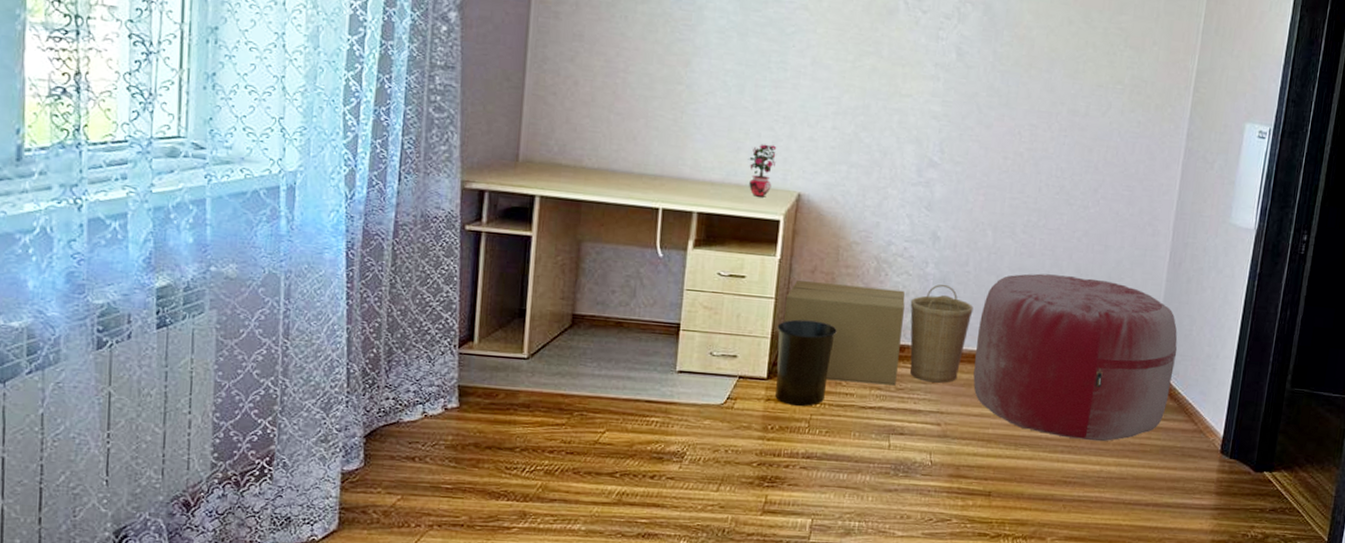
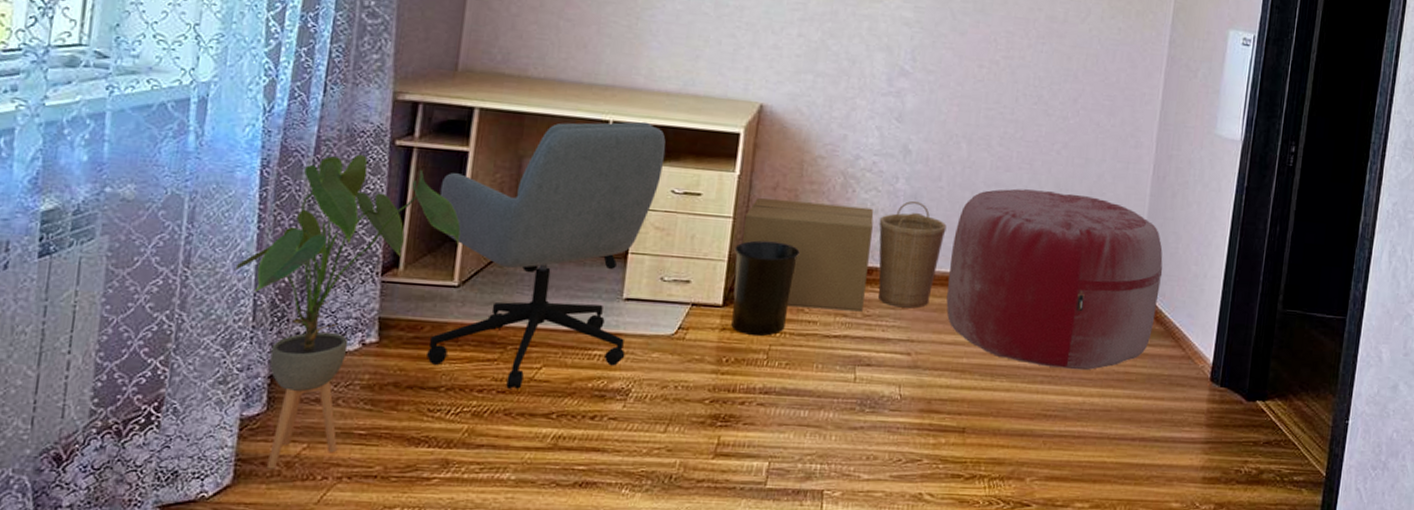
house plant: none [329,238,528,517] -> present [235,154,461,470]
office chair: none [502,209,712,451] -> present [426,121,666,389]
potted flower: present [747,144,777,197] -> none [706,52,738,109]

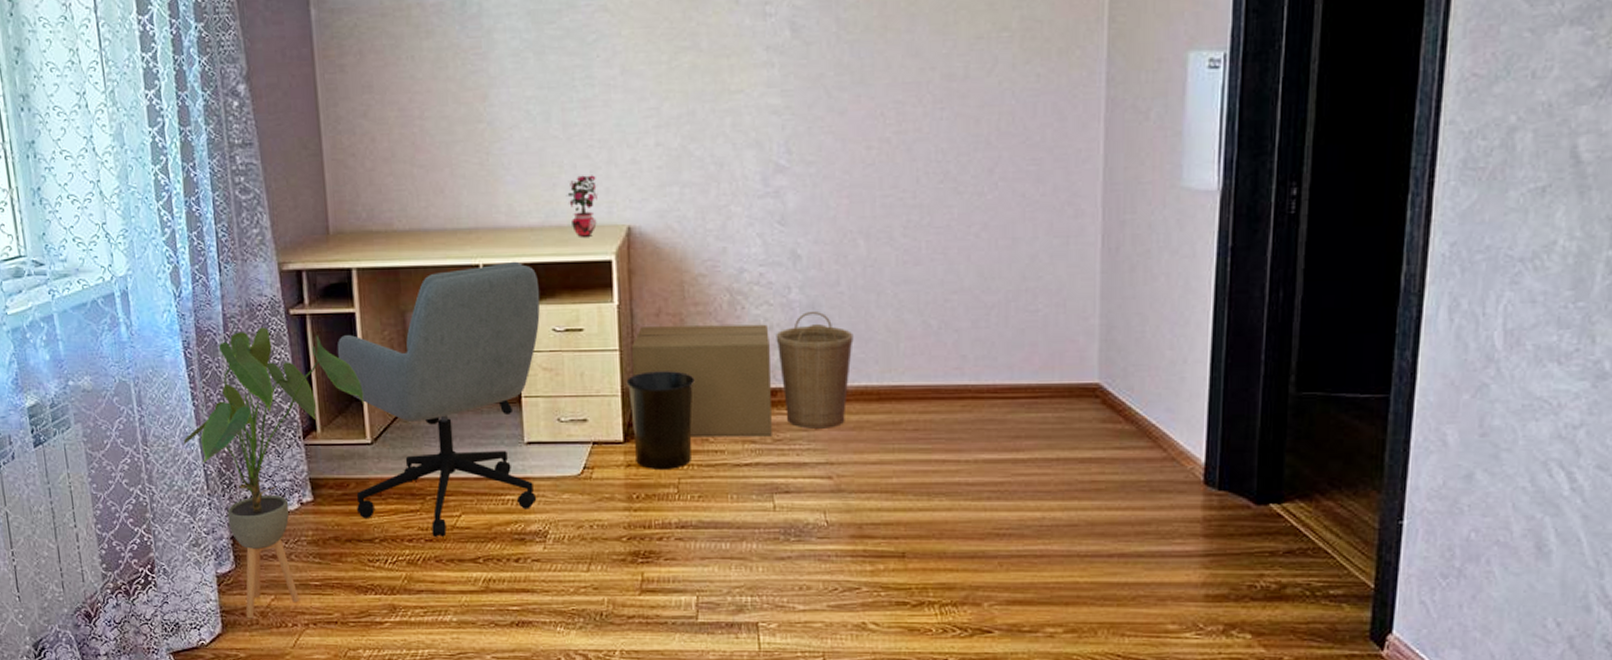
potted flower: none [706,52,738,109] -> present [566,175,599,237]
bean bag chair: present [946,188,1163,371] -> none [862,282,1128,482]

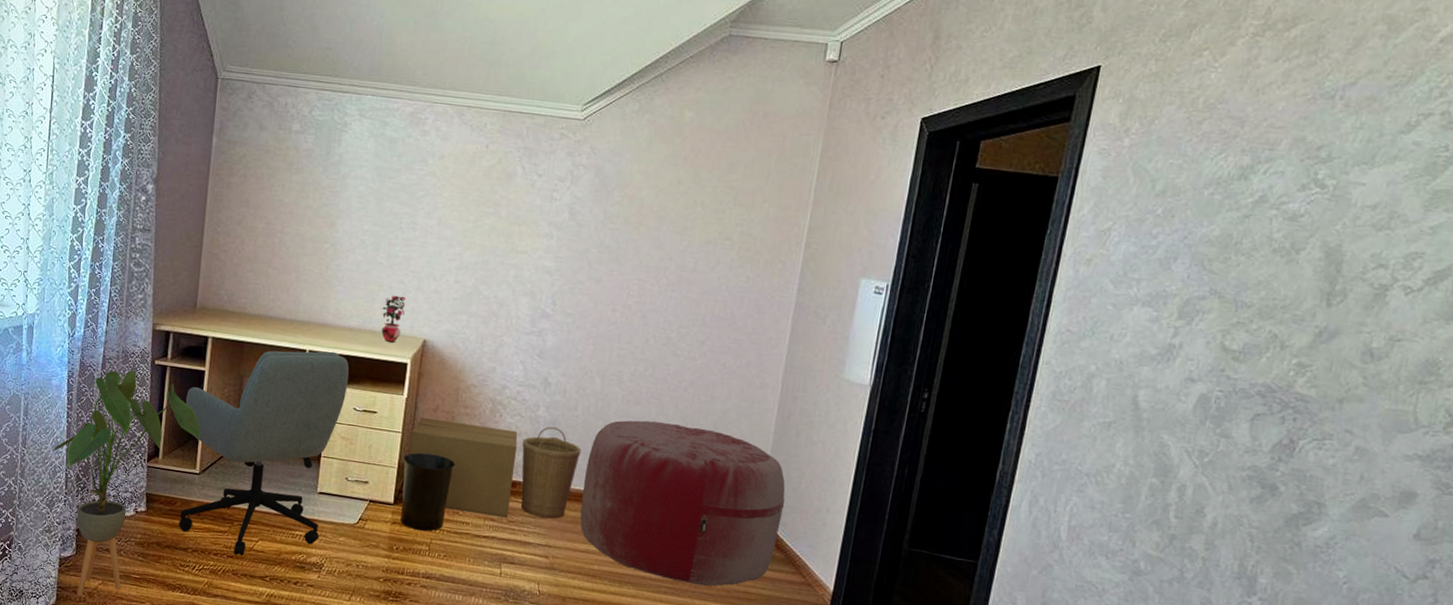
bean bag chair: none [862,282,1128,482] -> present [580,420,786,587]

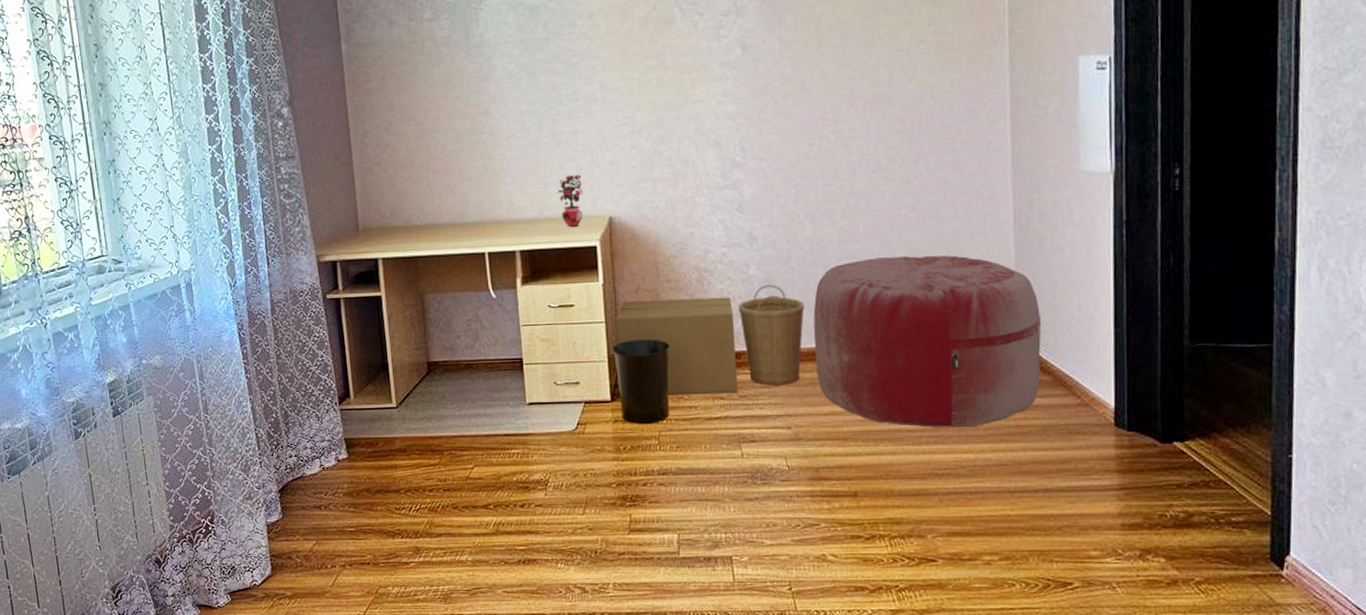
house plant: present [53,370,201,597] -> none [238,310,391,562]
office chair: present [179,350,349,556] -> none [366,248,538,487]

